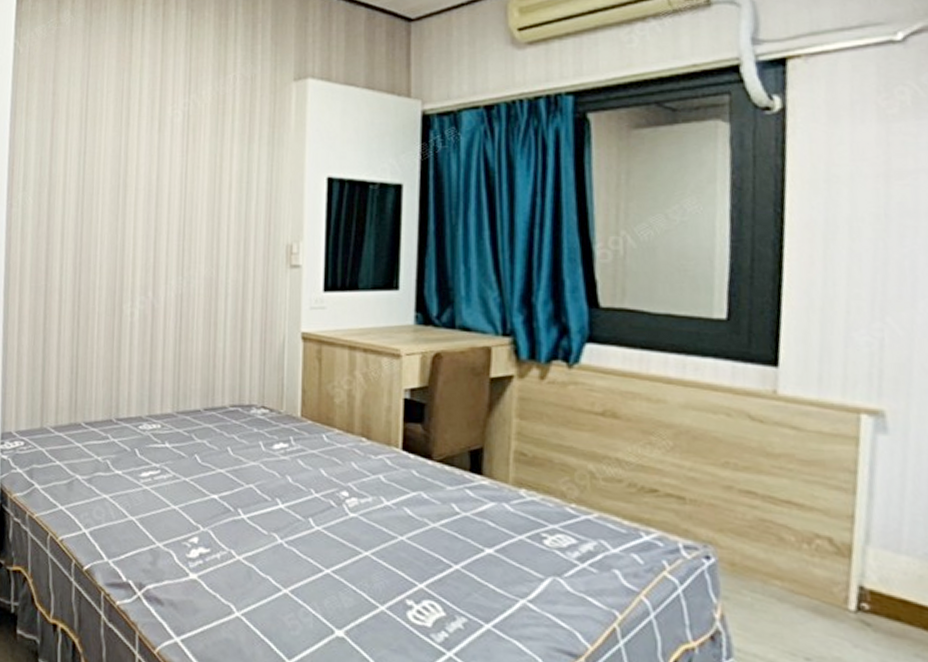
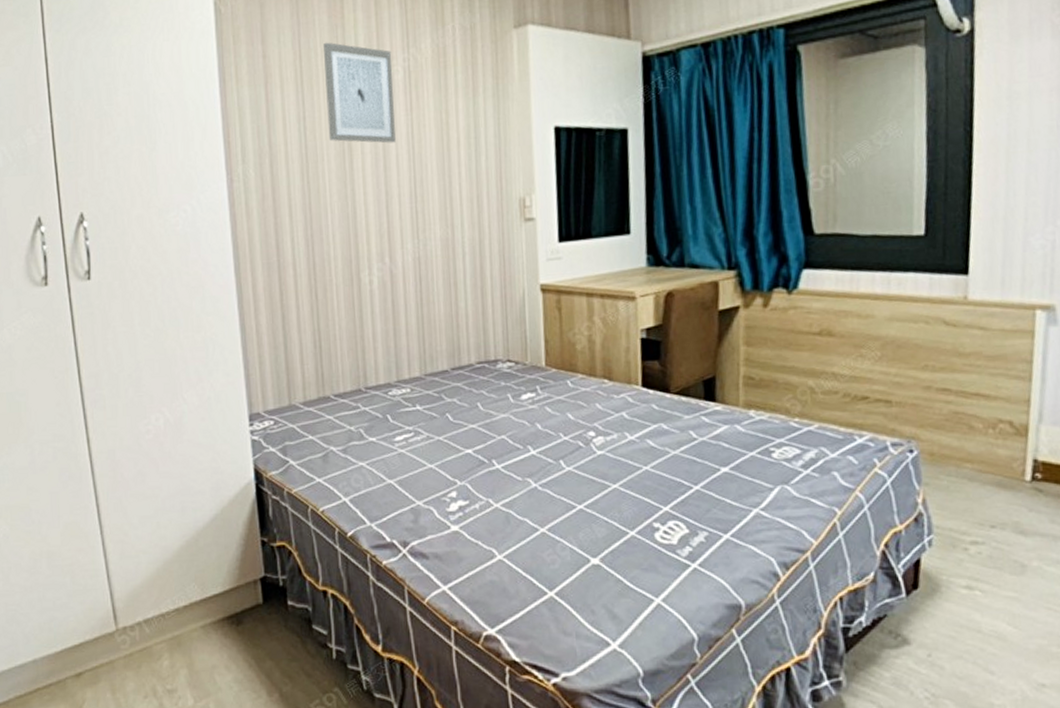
wall art: none [106,84,173,182] -> present [324,42,396,143]

